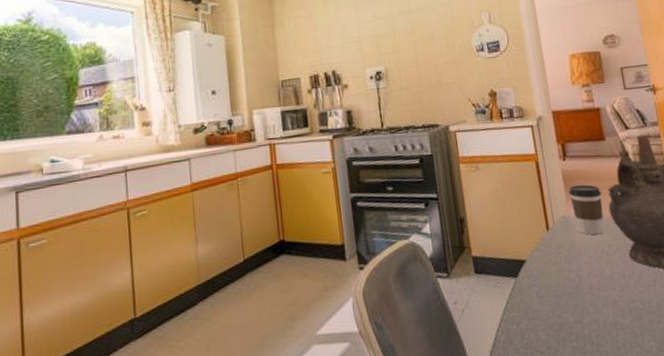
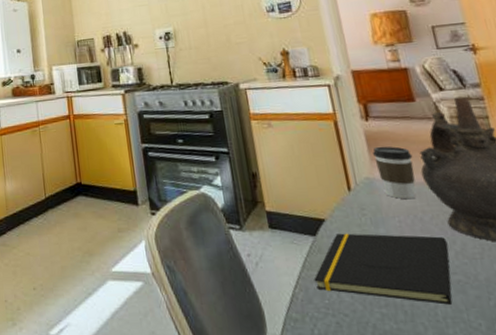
notepad: none [514,267,631,332] -> present [313,233,453,305]

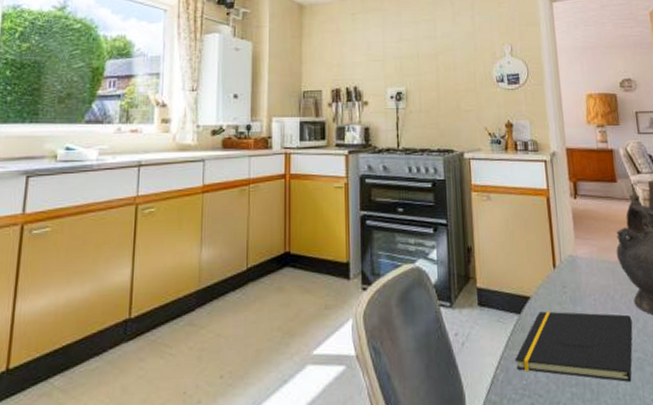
coffee cup: present [373,146,417,200] -> none [578,224,611,278]

